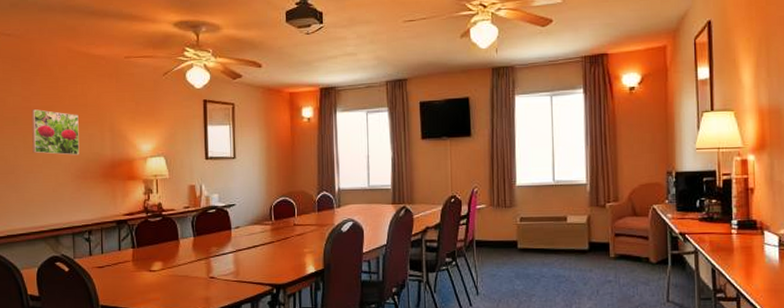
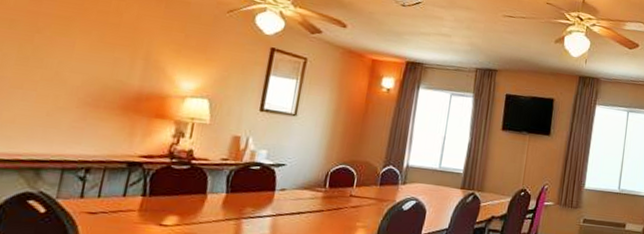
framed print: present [31,109,80,155] -> none [28,15,105,79]

